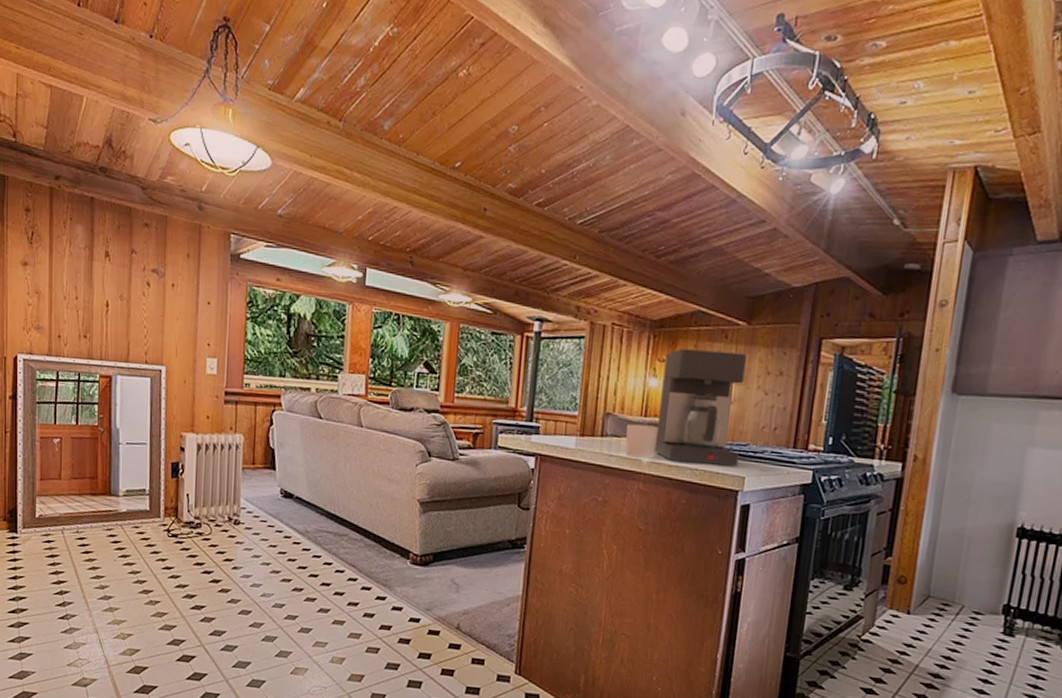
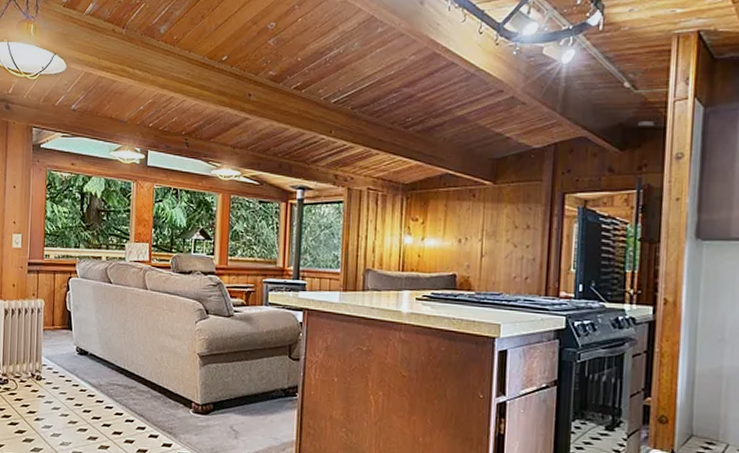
mug: present [625,423,660,459] -> none [385,278,417,310]
coffee maker: present [654,348,747,467] -> none [412,208,495,315]

